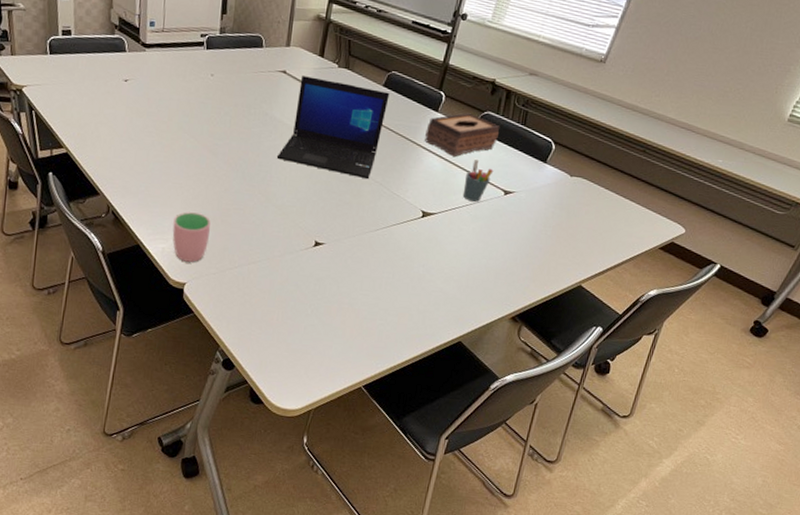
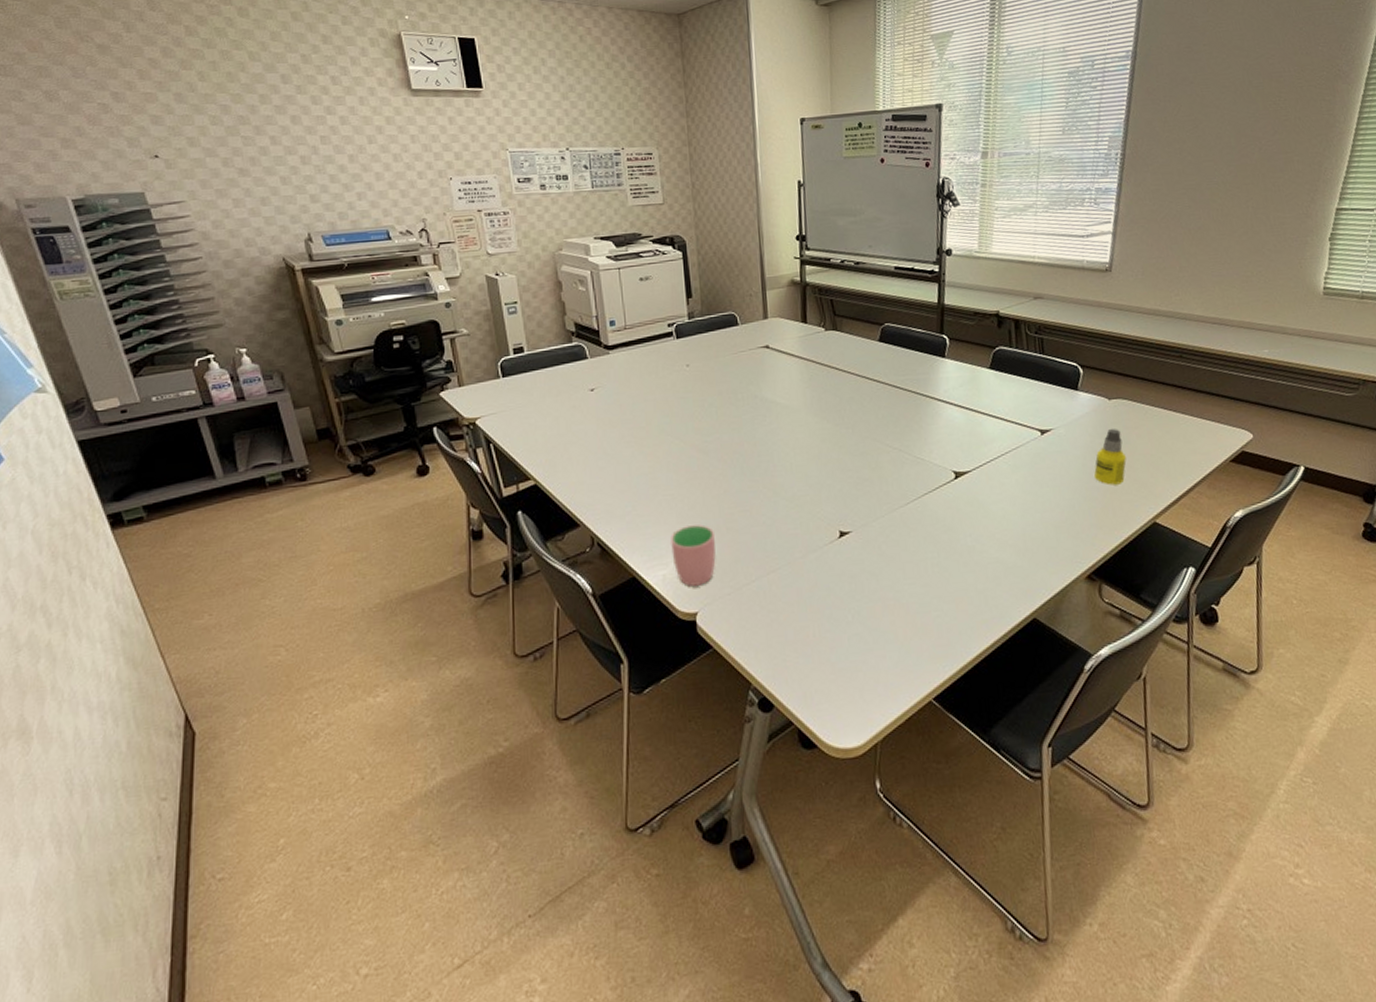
laptop: present [278,76,390,180] -> none [777,346,889,448]
tissue box: present [425,113,500,156] -> none [936,352,1018,403]
pen holder: present [462,160,494,203] -> none [993,402,1023,451]
bottle: none [540,201,573,249] -> present [1094,428,1127,485]

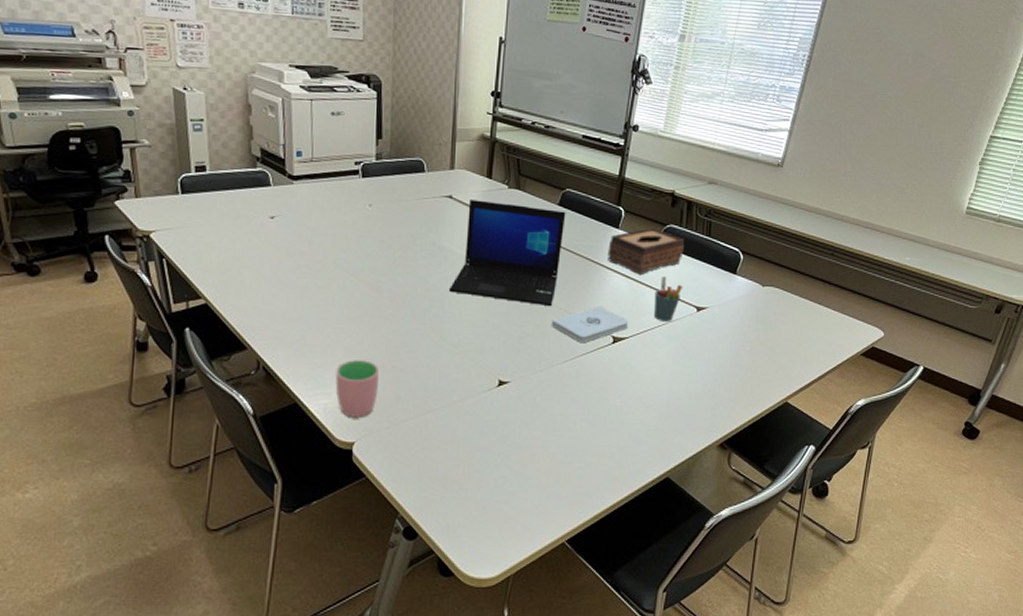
laptop: none [777,346,889,448] -> present [450,200,566,307]
notepad: none [886,440,970,482] -> present [551,305,629,342]
tissue box: none [936,352,1018,403] -> present [608,227,685,274]
pen holder: none [993,402,1023,451] -> present [653,276,683,323]
bottle: present [1094,428,1127,485] -> none [740,312,770,365]

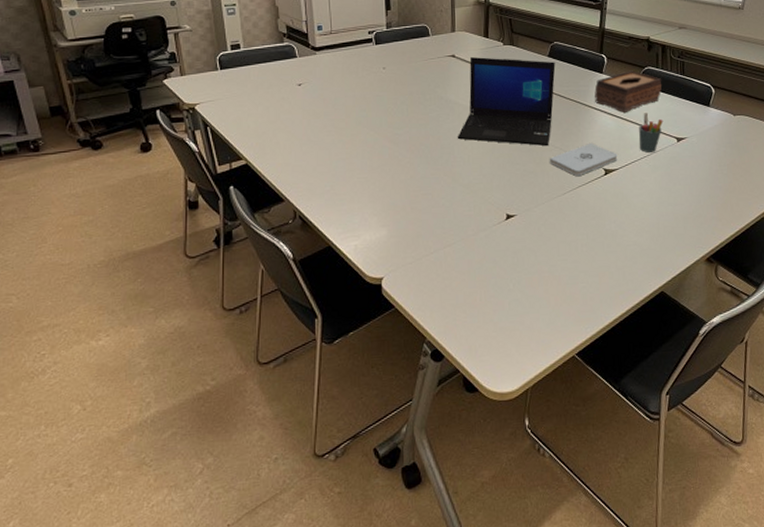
cup: present [335,360,379,417] -> none [363,204,401,256]

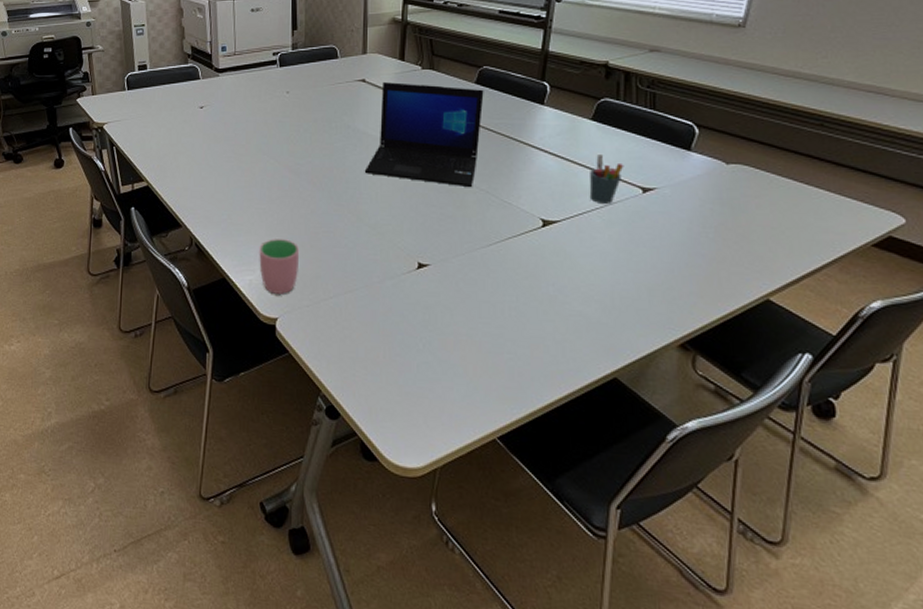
cup: none [363,204,401,256] -> present [259,239,299,294]
notepad: present [549,142,618,176] -> none [472,186,560,225]
tissue box: present [594,70,662,112] -> none [533,102,624,153]

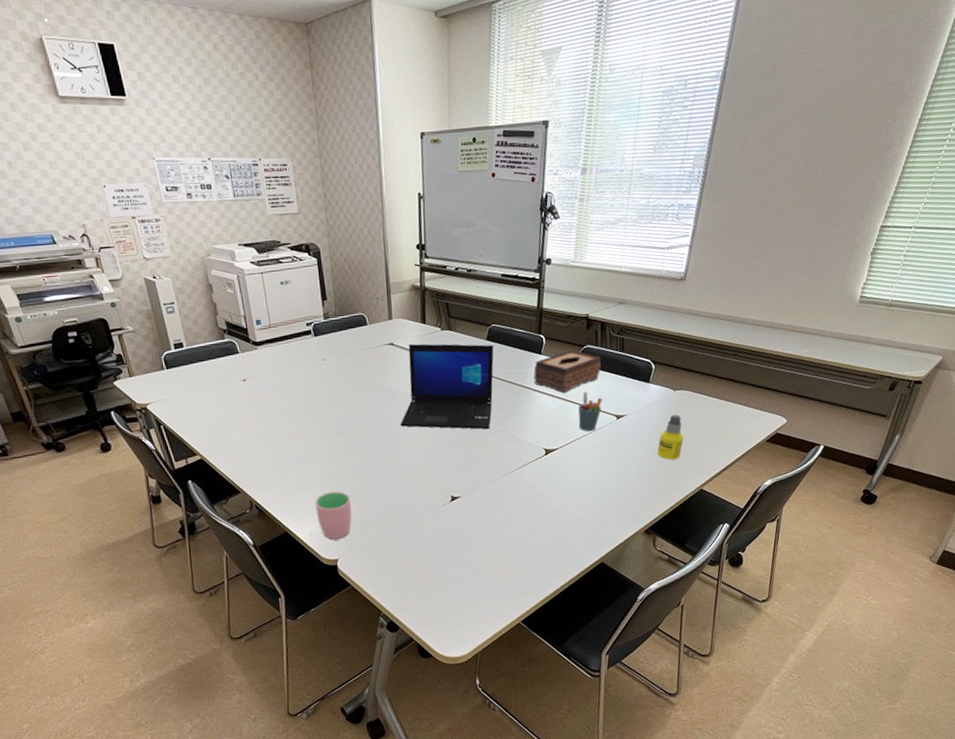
tissue box: none [533,102,624,153] -> present [533,350,602,393]
bottle: none [701,194,741,255] -> present [657,414,684,460]

